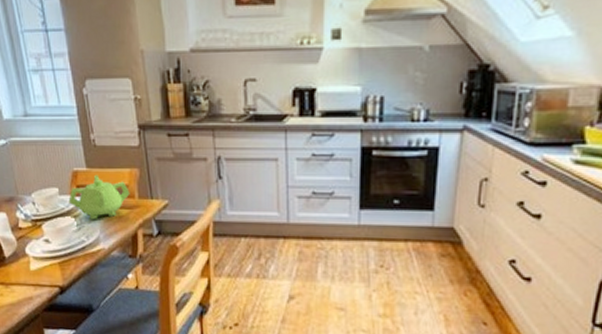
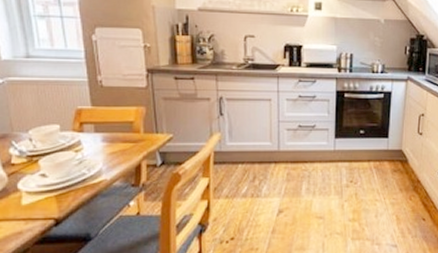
teapot: present [68,174,130,220] -> none [70,112,135,154]

